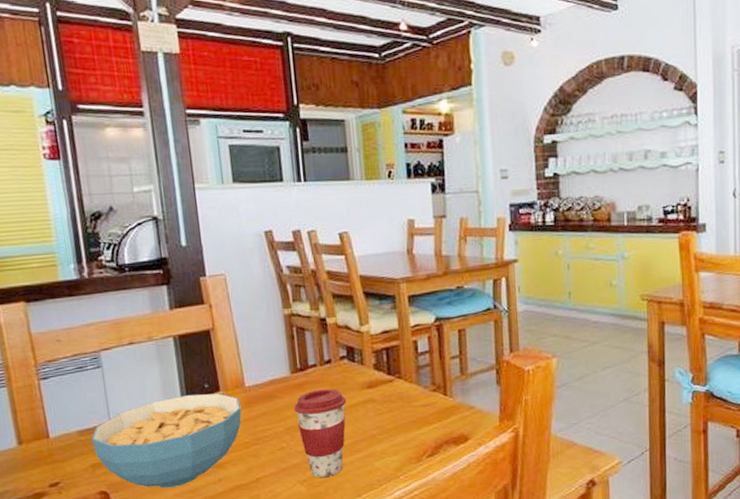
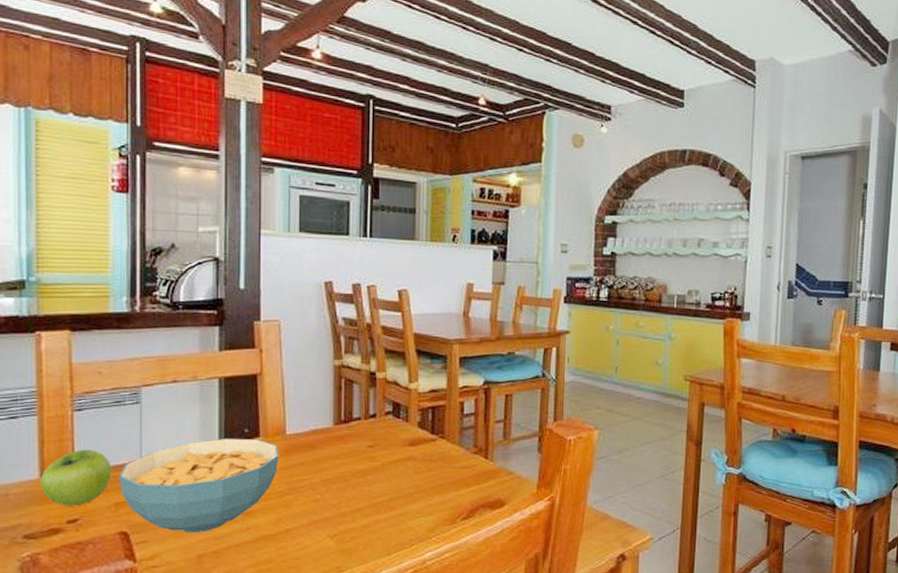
fruit: none [18,415,85,471] -> present [41,449,112,506]
coffee cup: present [294,389,346,478] -> none [333,443,386,534]

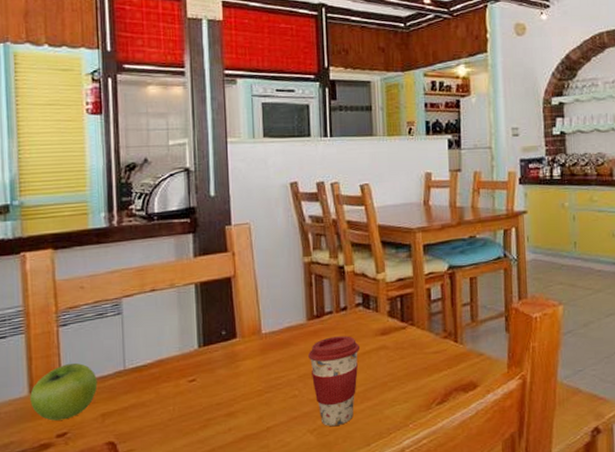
cereal bowl: present [119,438,279,534] -> none [104,340,257,439]
coffee cup: none [333,443,386,534] -> present [308,336,359,427]

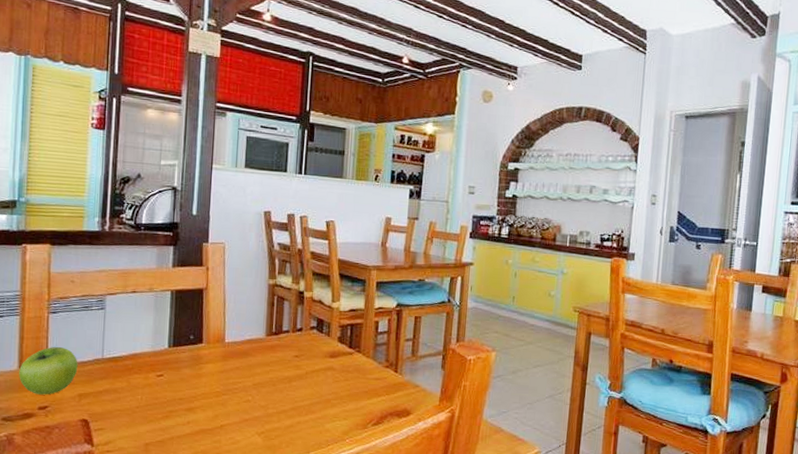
coffee cup: present [308,336,359,427] -> none [264,353,310,432]

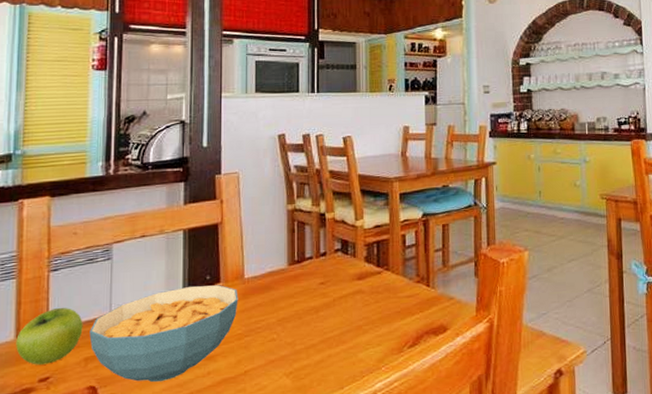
cereal bowl: none [83,342,219,425] -> present [89,285,238,383]

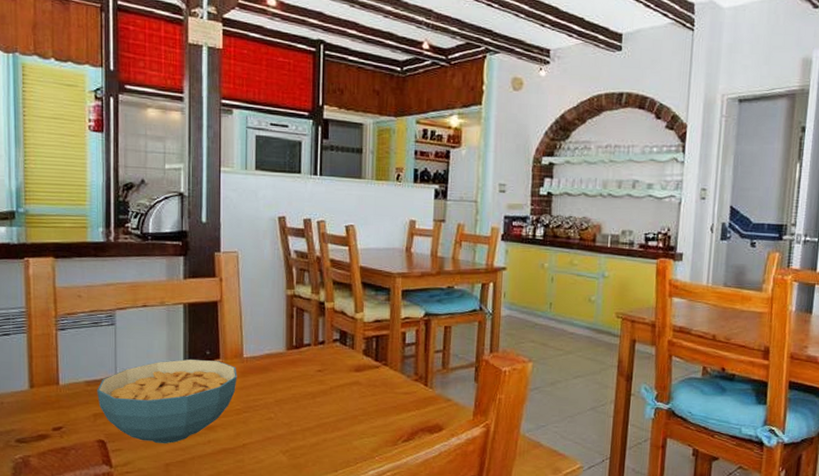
fruit: present [16,307,83,365] -> none [30,364,91,415]

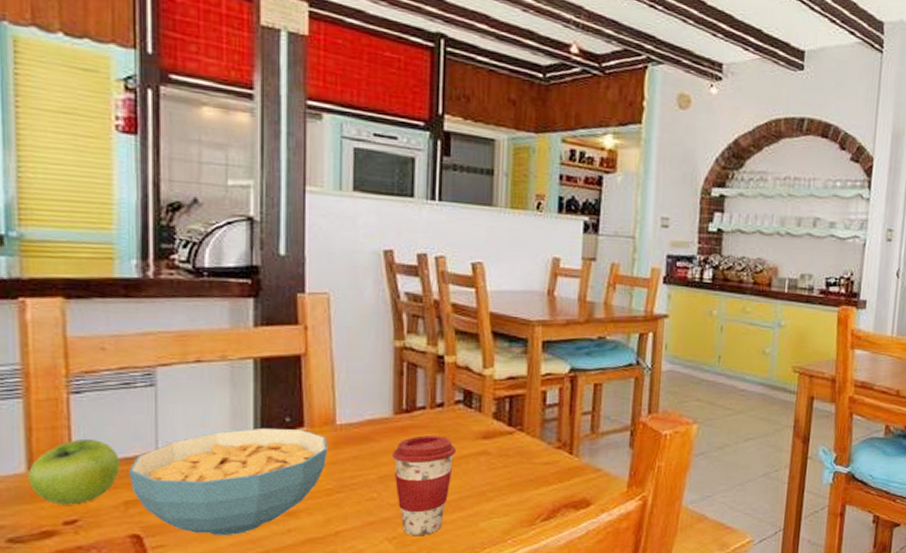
fruit: none [30,364,91,415] -> present [28,438,120,505]
coffee cup: none [285,367,334,451] -> present [392,435,456,536]

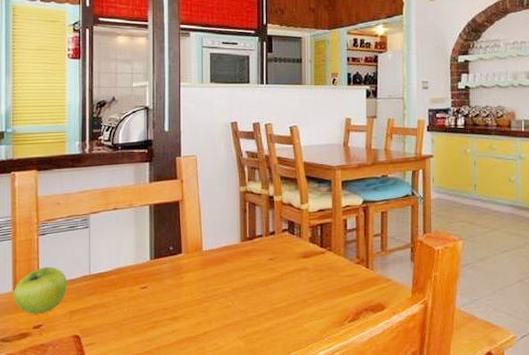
cereal bowl: present [129,427,328,536] -> none [73,255,198,336]
coffee cup: present [392,435,456,536] -> none [241,257,284,335]

